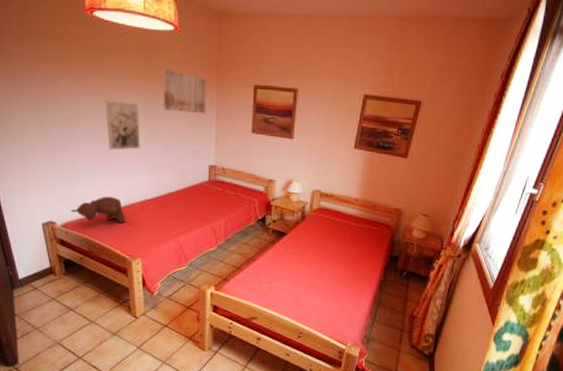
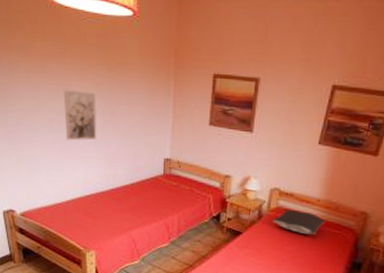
stuffed bear: present [70,196,125,224] -> none [29,186,81,215]
wall art: present [163,68,207,114] -> none [119,56,164,105]
pillow: none [315,209,364,232] -> present [272,209,326,235]

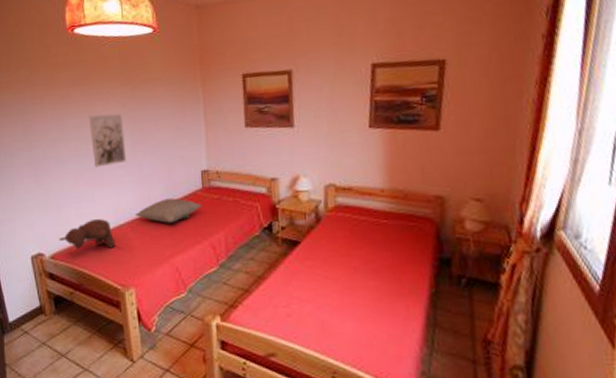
stuffed bear: none [29,186,81,215] -> present [58,218,115,249]
pillow: none [101,178,161,201] -> present [135,198,202,223]
pillow: present [272,209,326,235] -> none [333,205,396,233]

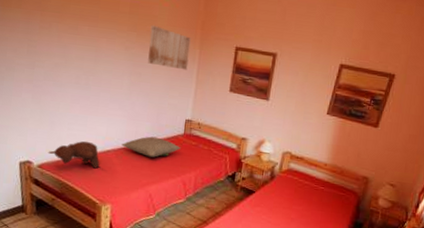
wall art: present [88,113,127,168] -> none [91,50,124,99]
wall art: none [144,72,193,117] -> present [147,24,191,71]

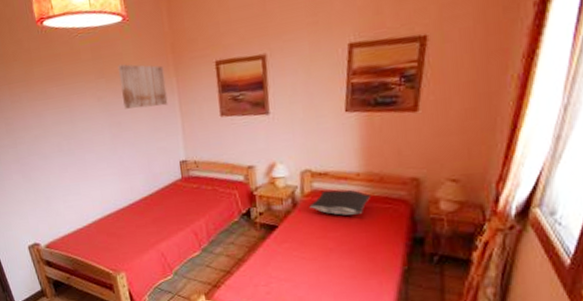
stuffed bear: present [48,140,100,169] -> none [51,209,104,239]
pillow: present [121,136,181,158] -> none [120,188,183,213]
pillow: none [283,171,332,196] -> present [309,189,372,216]

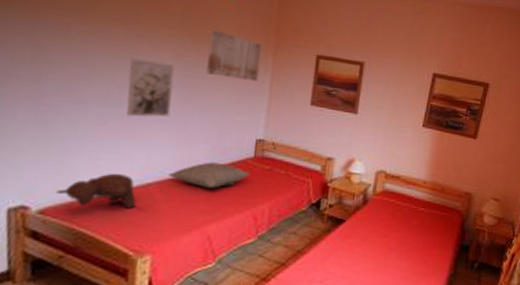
stuffed bear: none [51,209,104,239] -> present [55,173,136,209]
wall art: none [67,107,108,162] -> present [126,58,174,118]
pillow: none [120,188,183,213] -> present [168,162,251,188]
pillow: present [309,189,372,216] -> none [378,192,433,218]

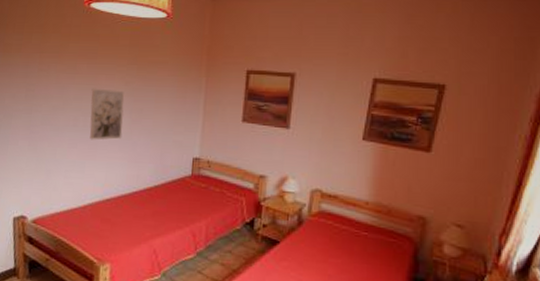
stuffed bear: present [55,173,136,209] -> none [43,189,98,221]
pillow: present [168,162,251,188] -> none [122,180,189,205]
wall art: present [205,29,262,82] -> none [149,55,196,102]

